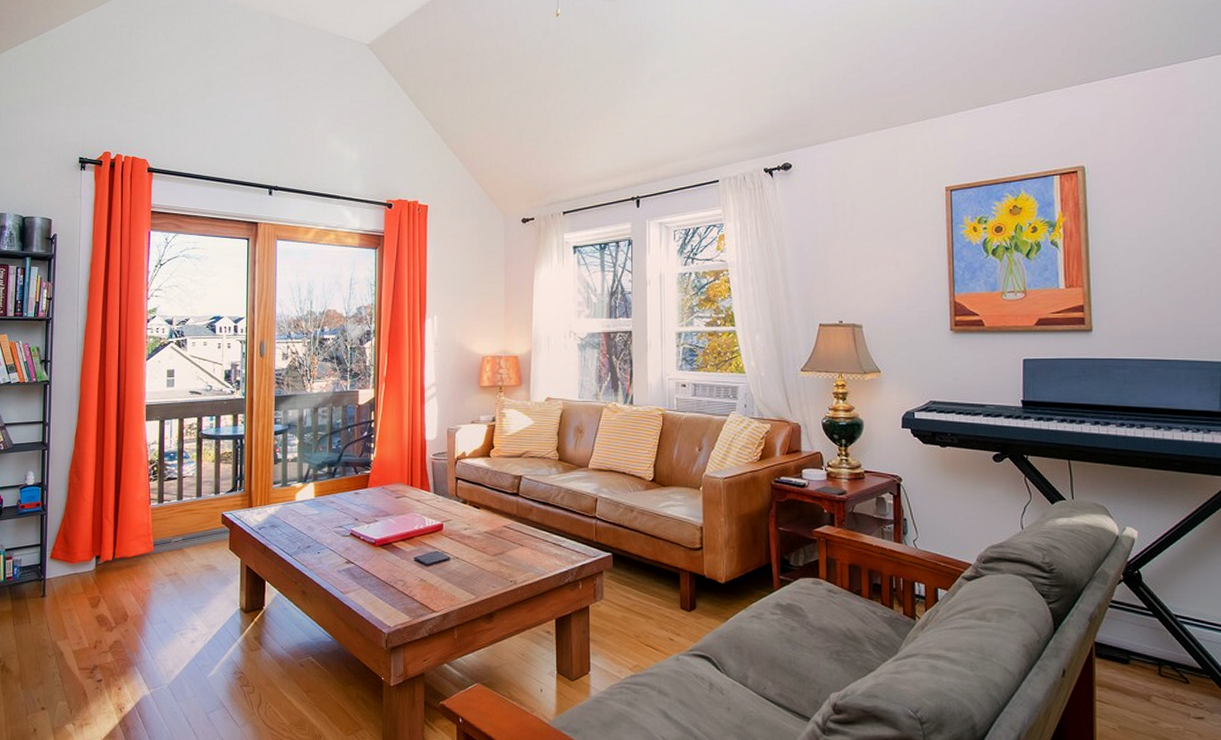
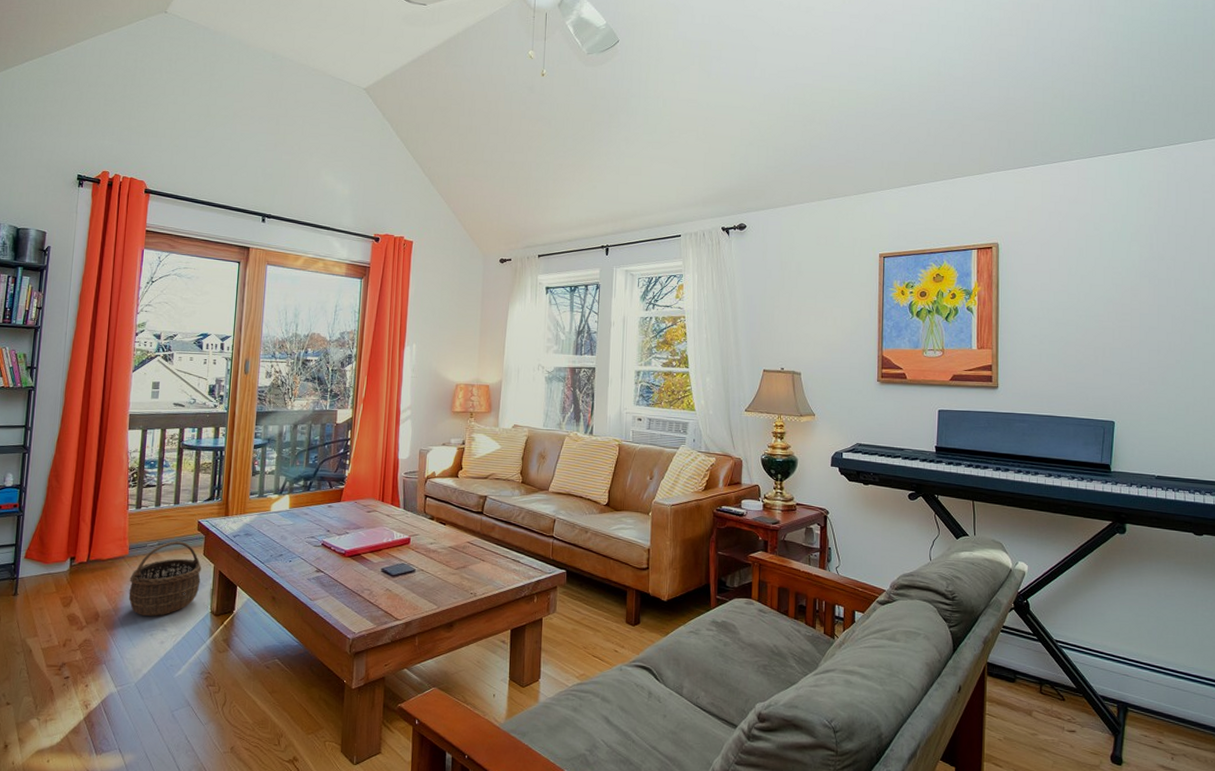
wicker basket: none [156,535,228,616] -> present [128,541,202,617]

